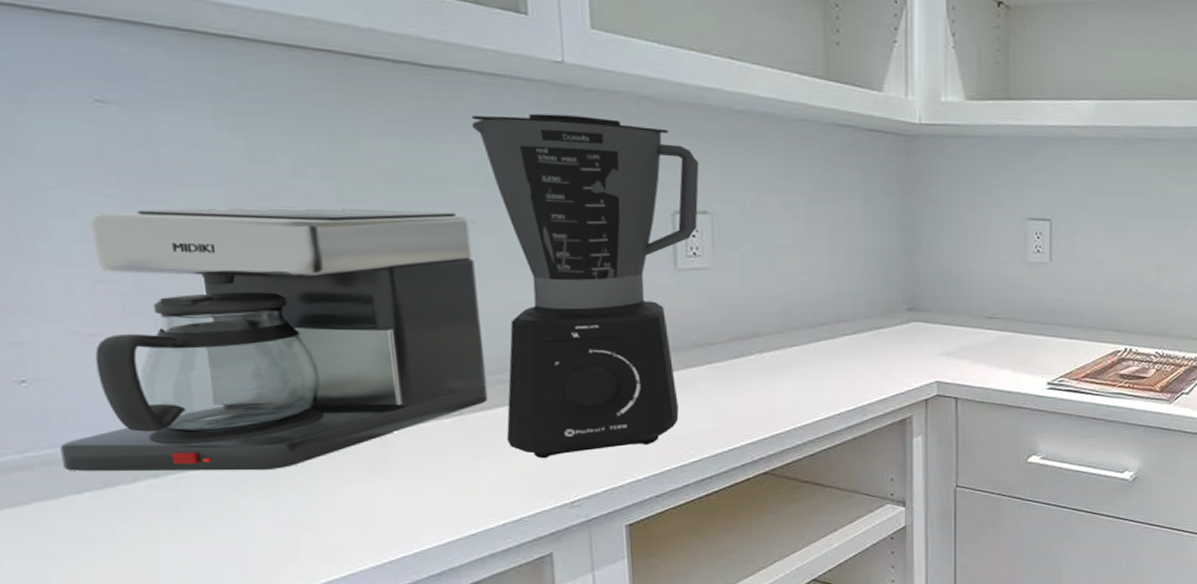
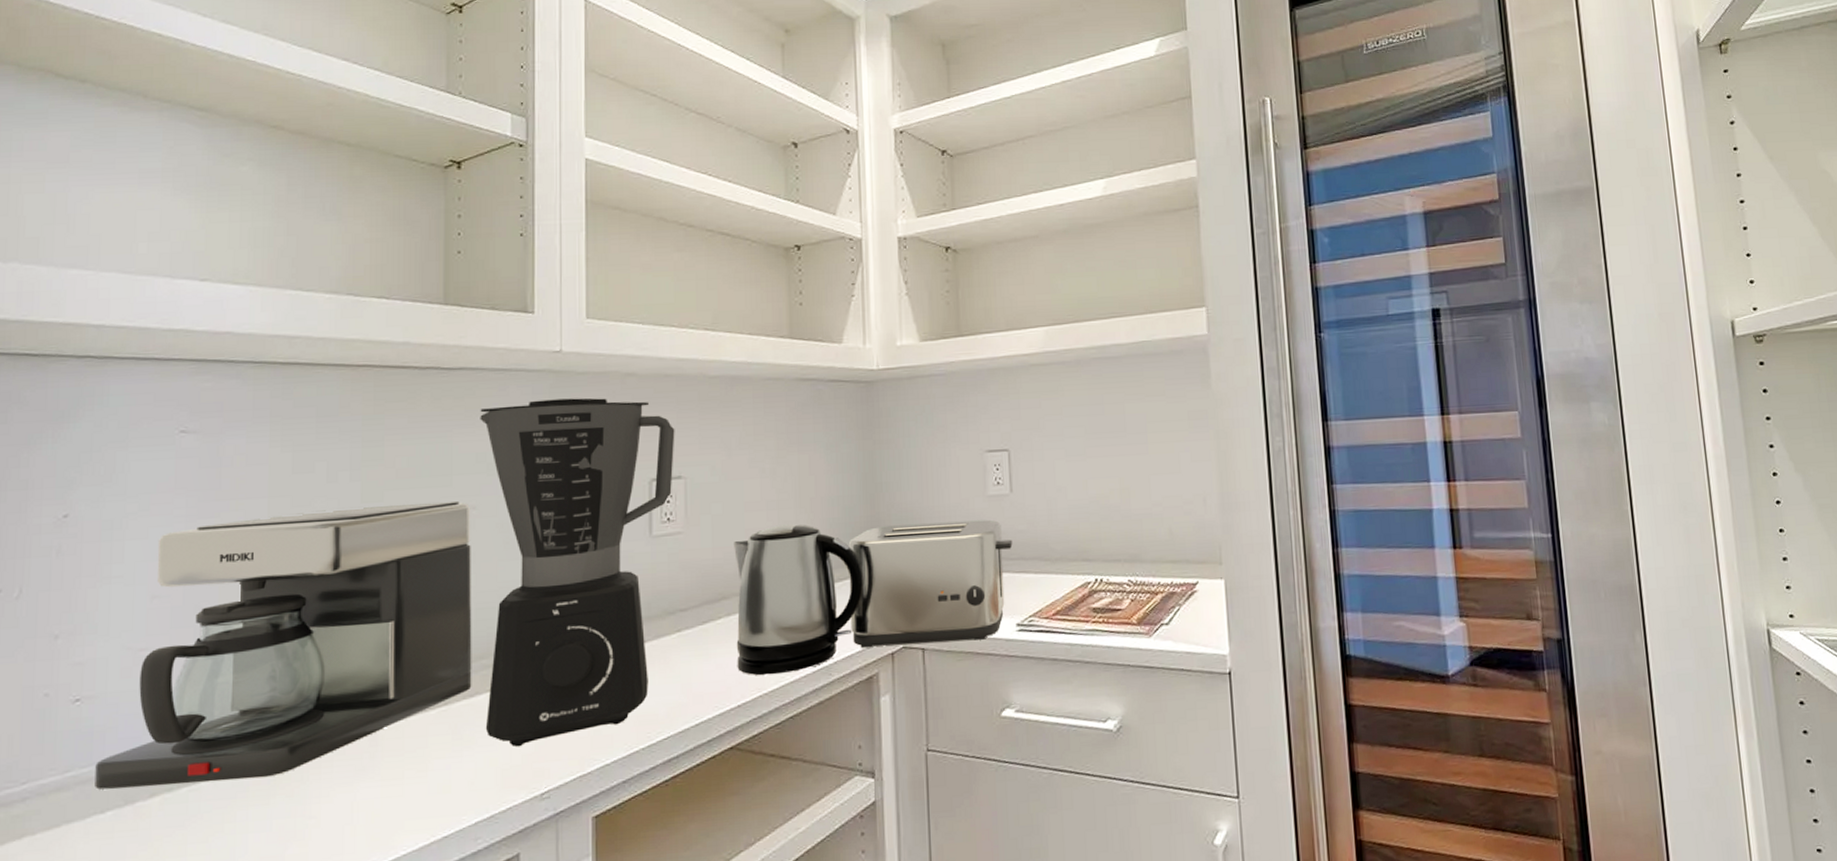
kettle: none [766,270,900,411] -> present [734,524,865,676]
toaster: none [884,281,1049,394] -> present [848,519,1013,649]

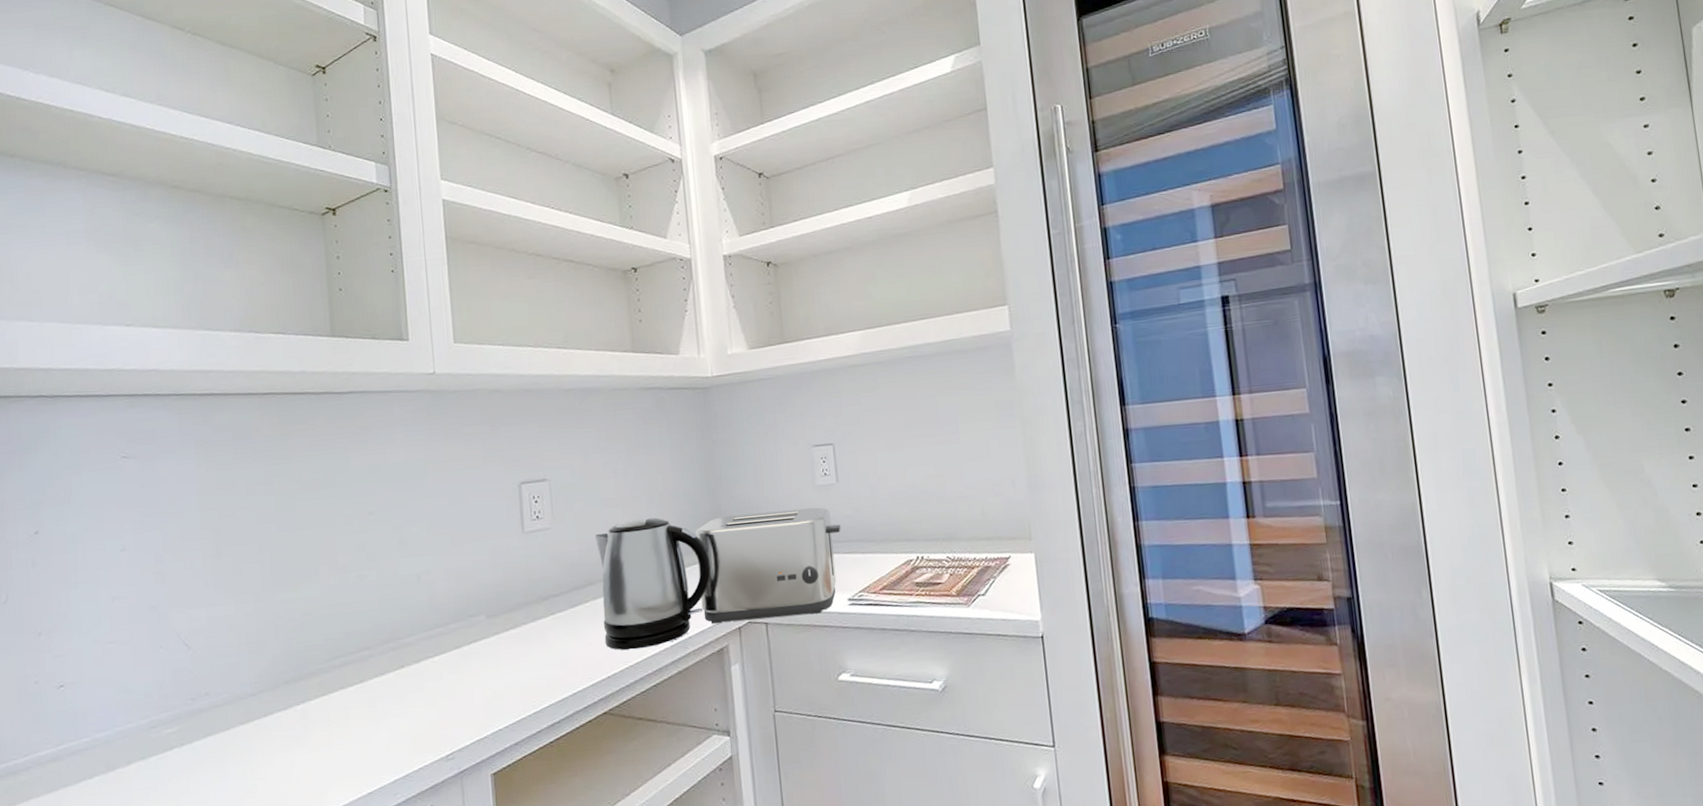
coffee maker: present [95,500,472,790] -> none [81,507,382,759]
blender: present [480,398,675,747] -> none [369,412,539,717]

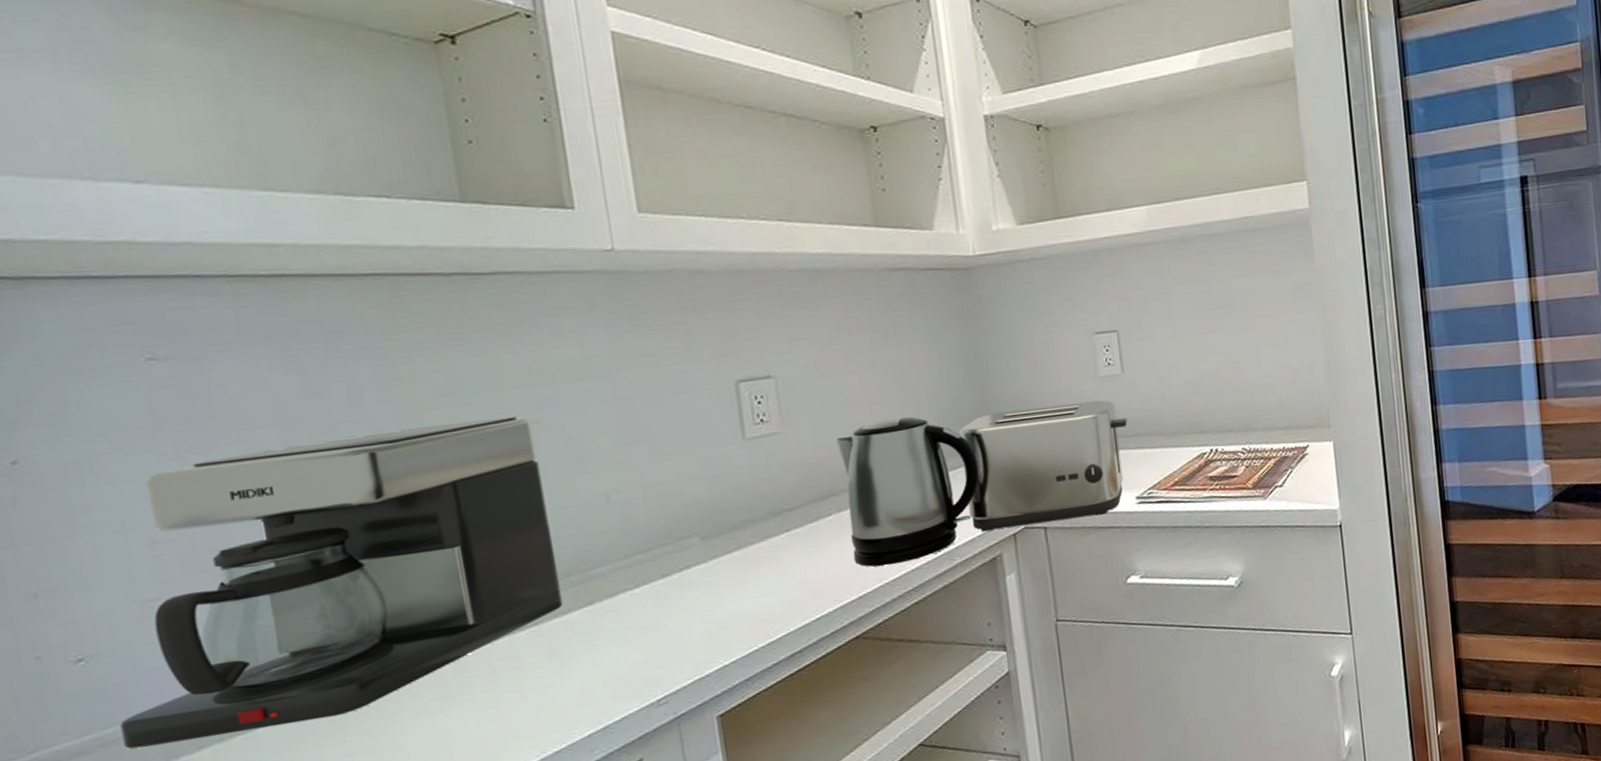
coffee maker: none [81,507,382,759] -> present [120,415,563,749]

